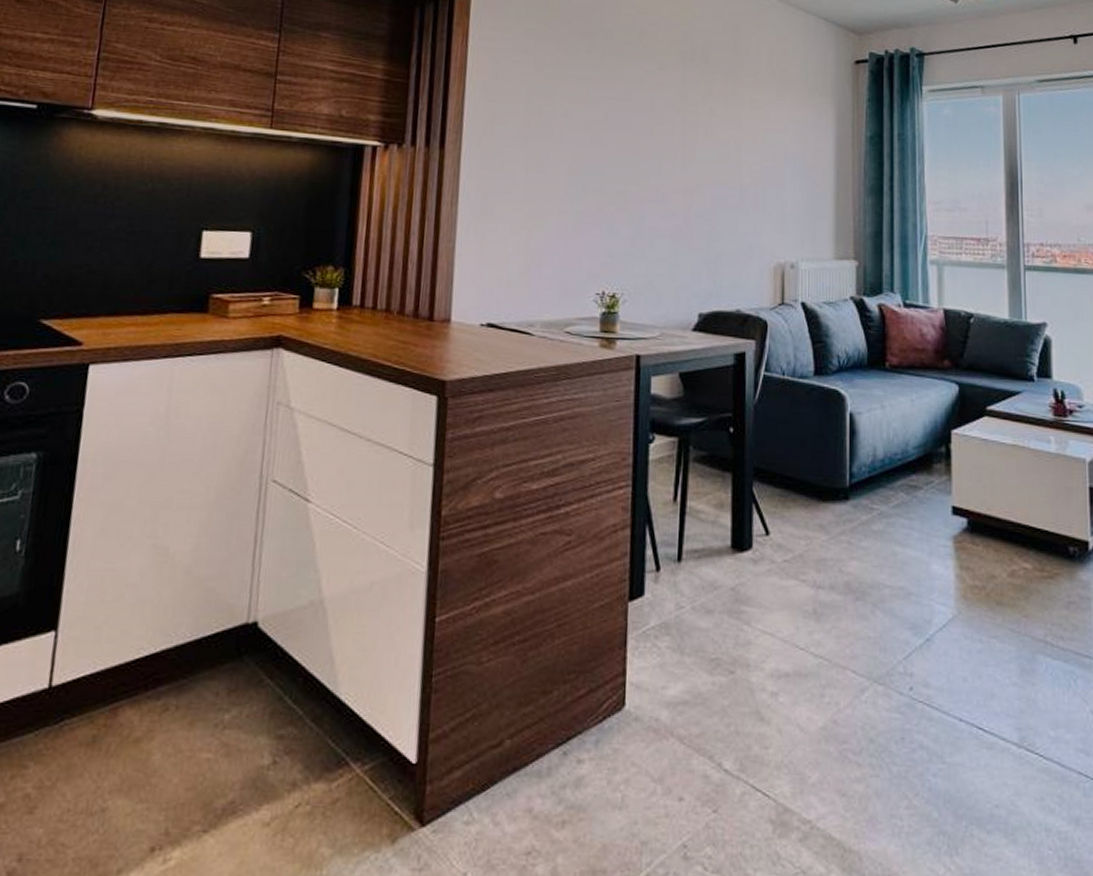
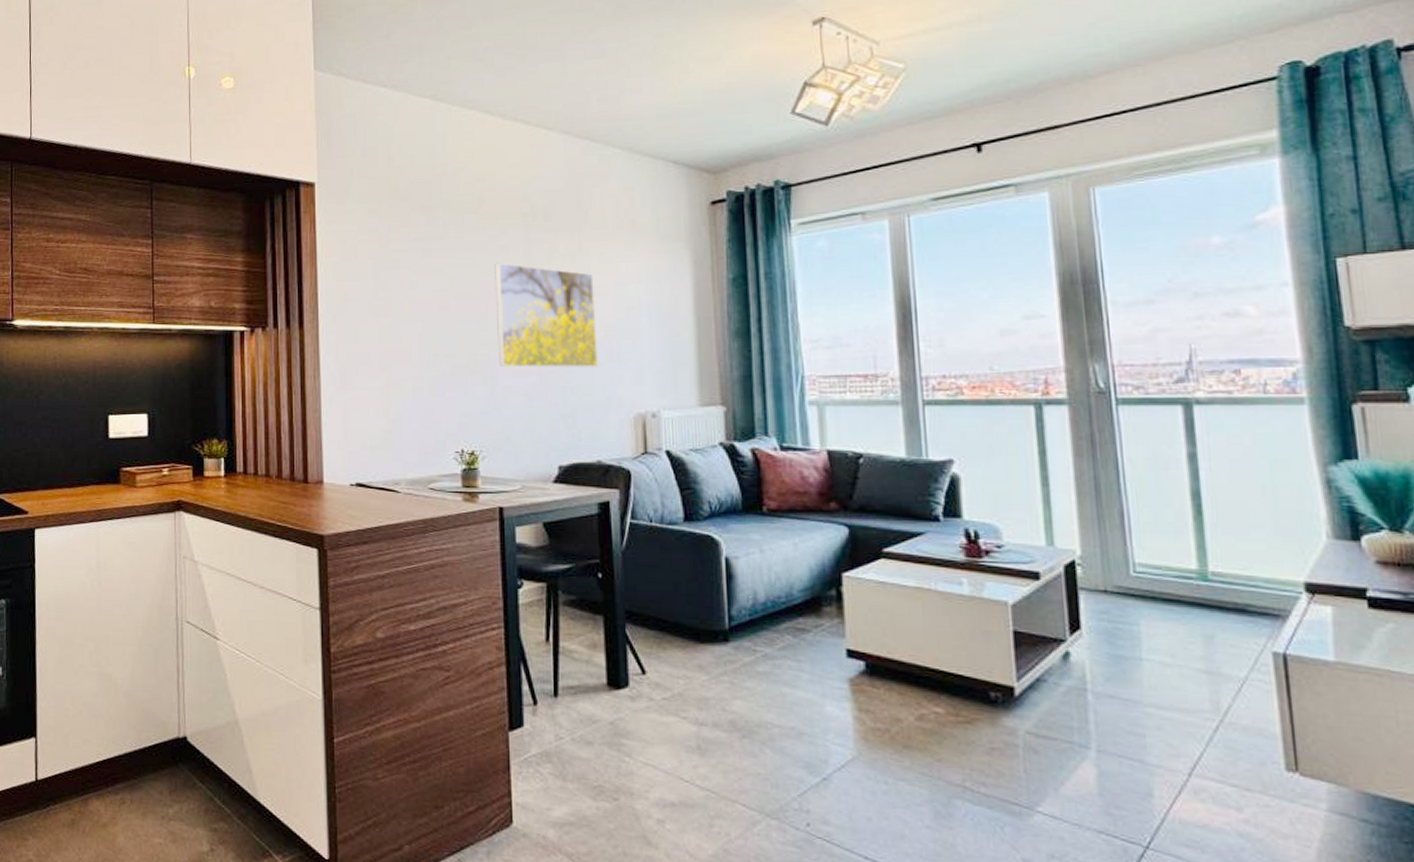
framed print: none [647,98,745,214] -> present [494,262,598,368]

